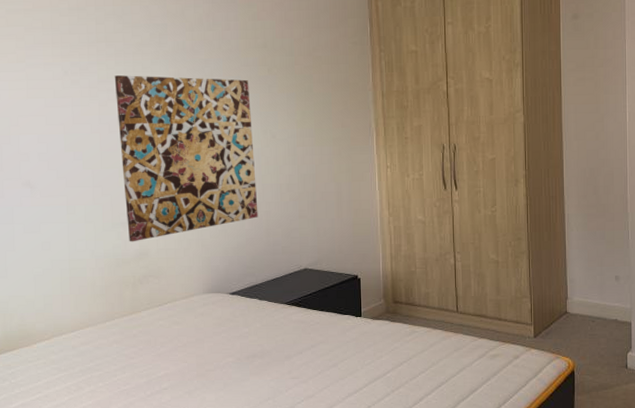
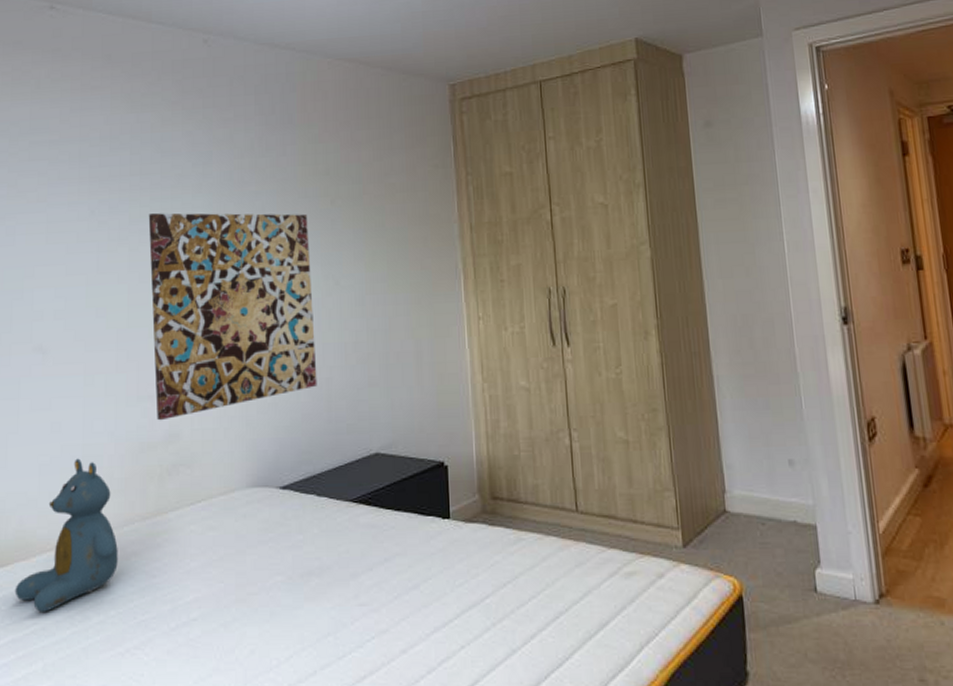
teddy bear: none [21,270,103,384] -> present [14,458,118,612]

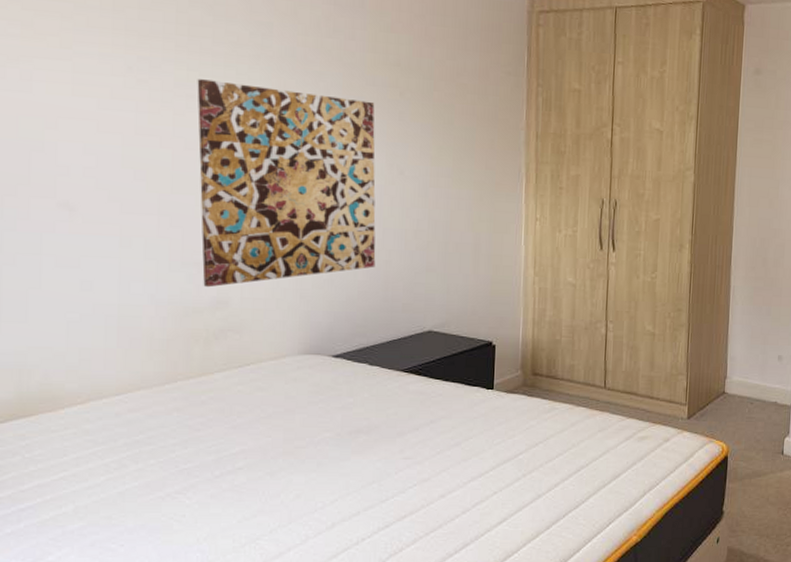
teddy bear: present [14,458,118,612] -> none [40,318,159,460]

